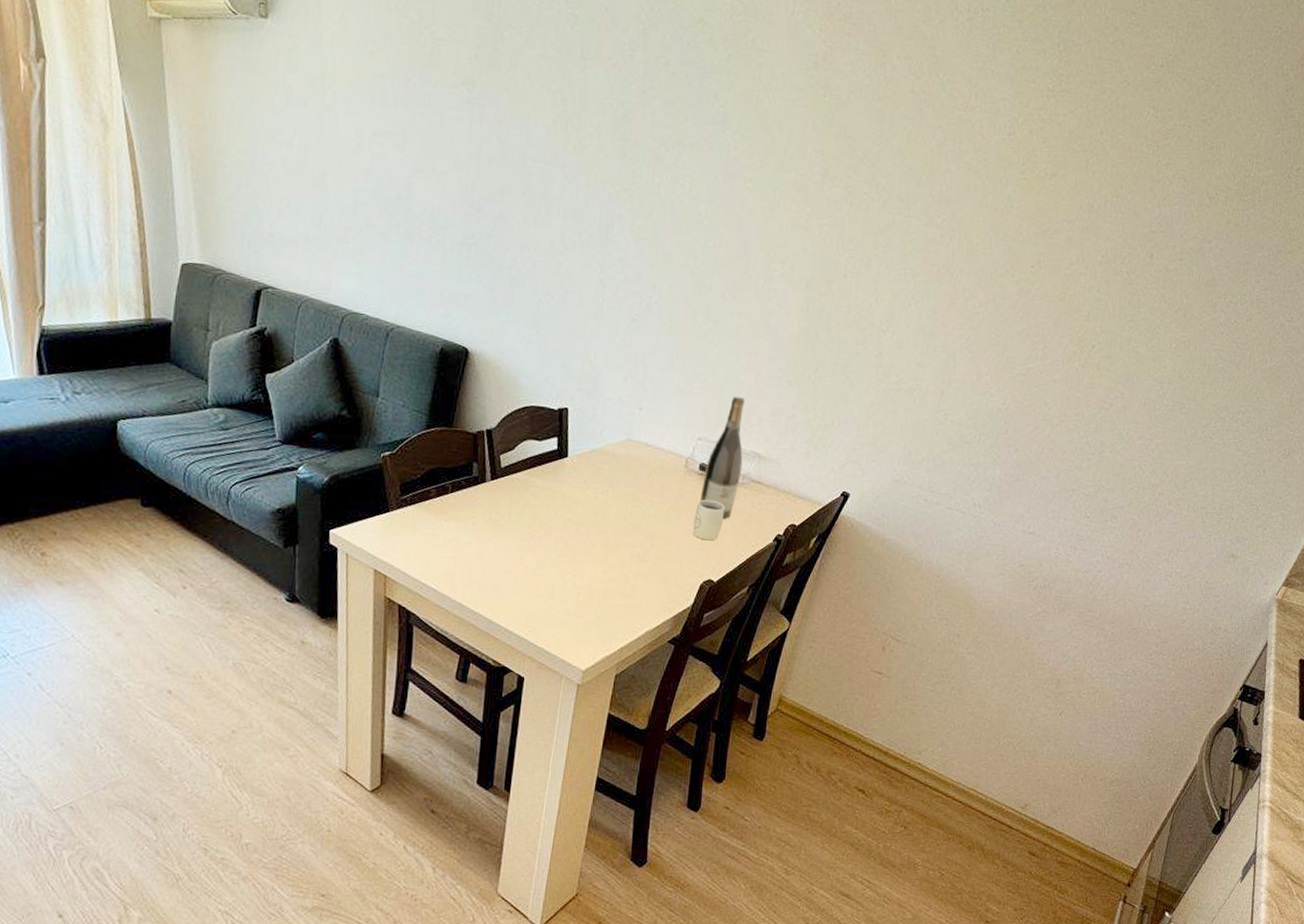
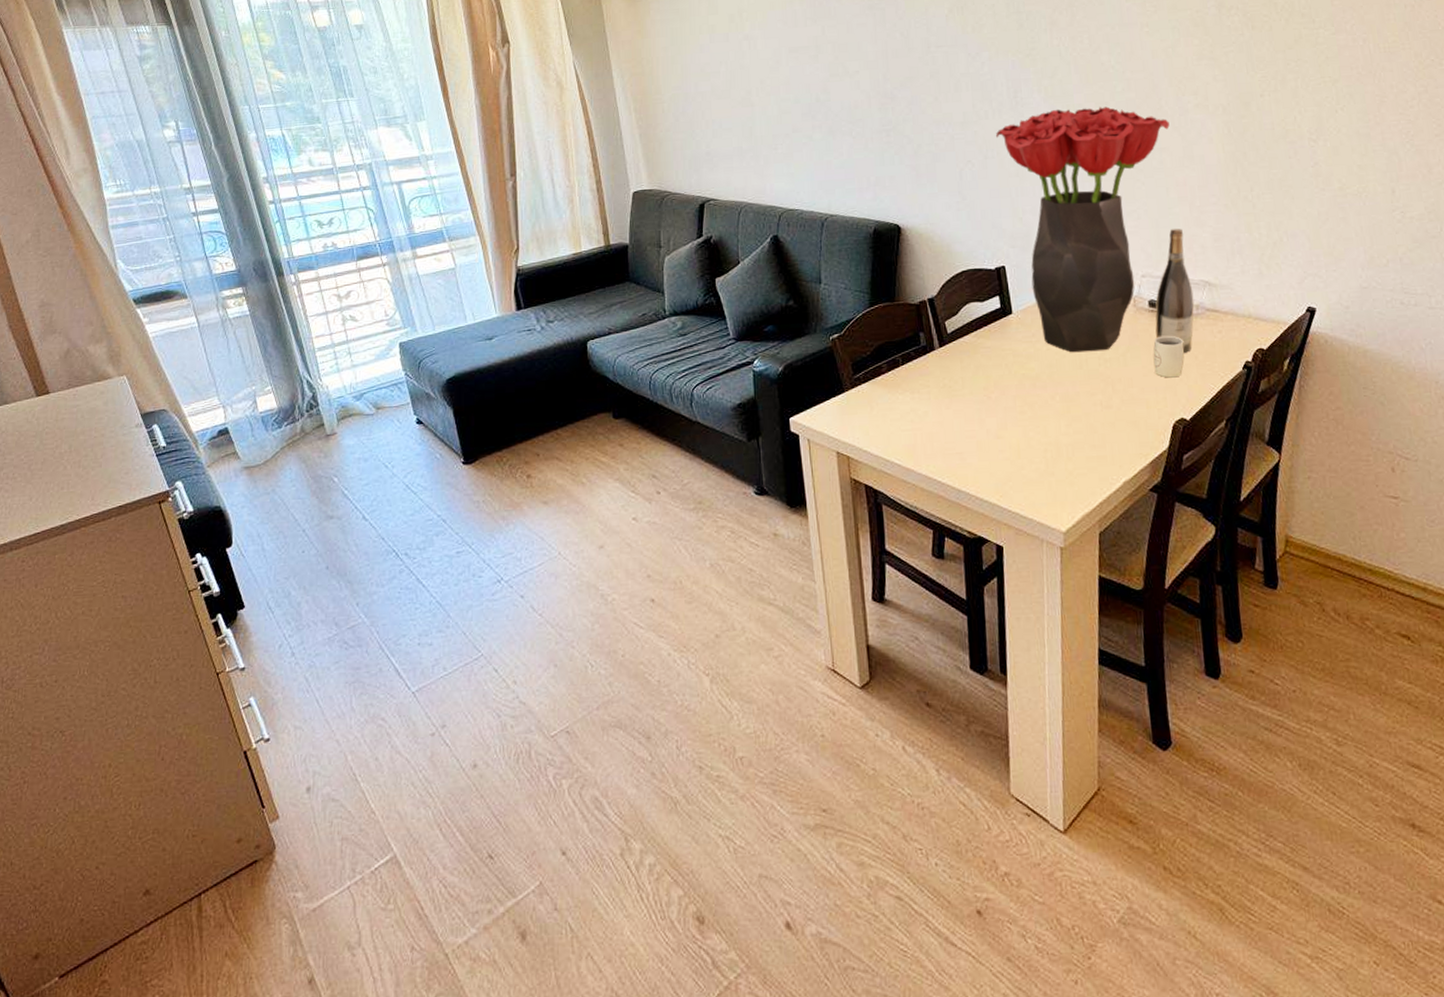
bouquet: none [579,253,753,505] -> present [995,106,1170,352]

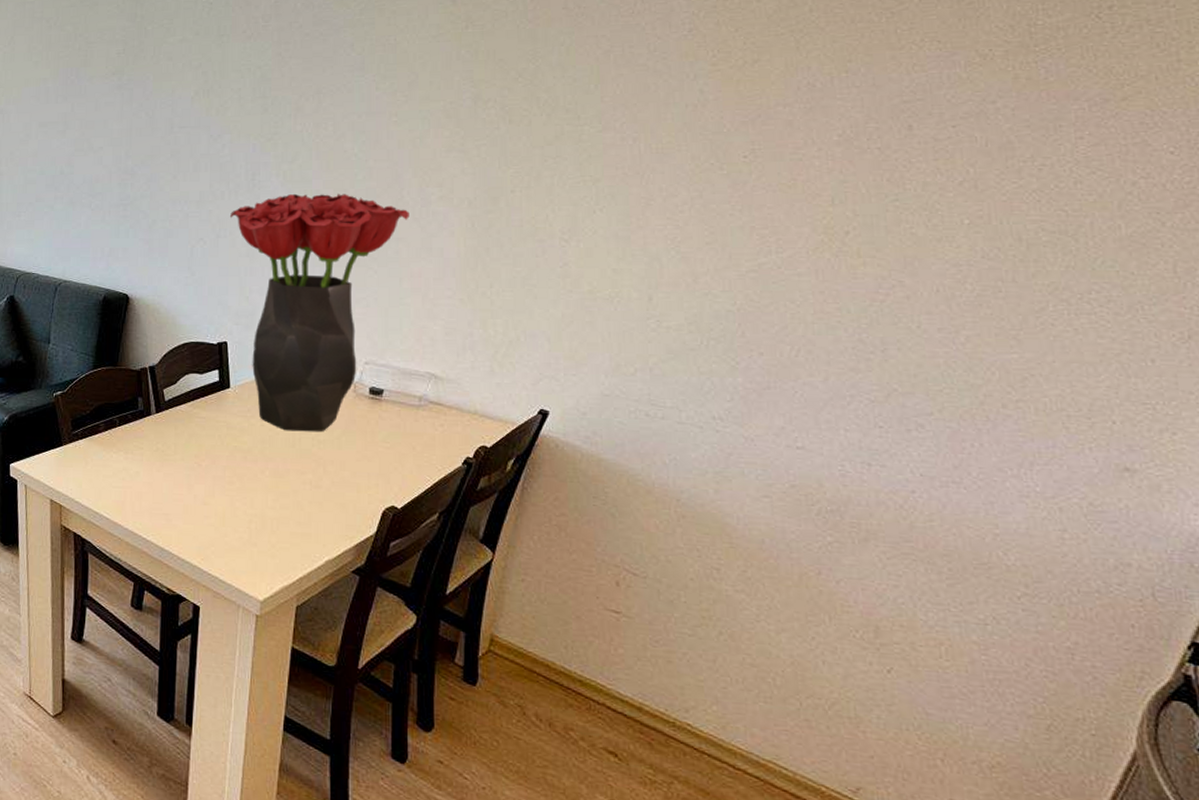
mug: present [1153,335,1185,378] -> none [369,423,403,466]
wine bottle: present [1155,228,1195,353] -> none [374,318,418,443]

